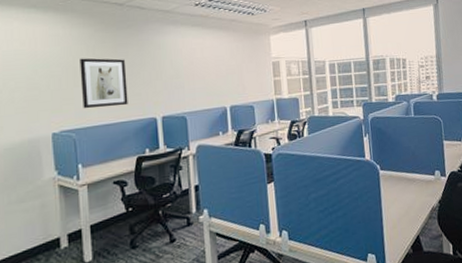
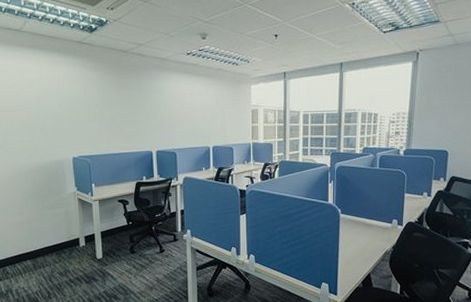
wall art: present [80,58,128,109] -> none [93,97,130,140]

